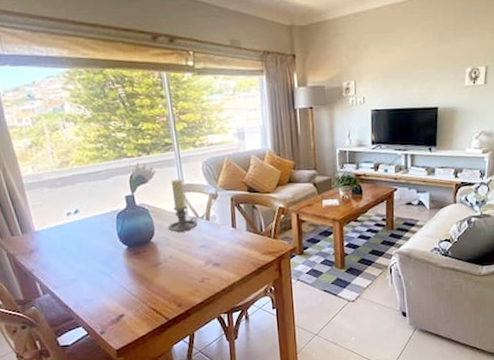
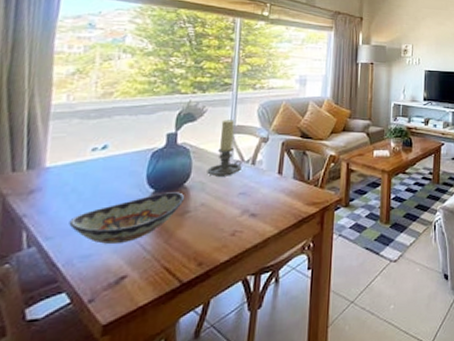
decorative bowl: none [67,247,155,291] -> present [69,192,185,244]

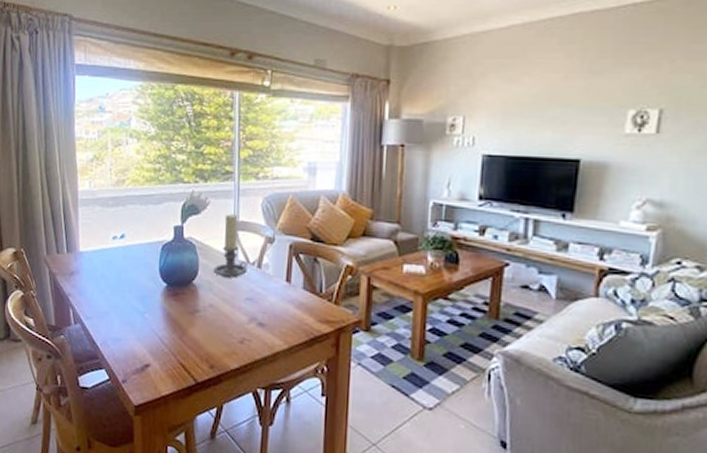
decorative bowl: present [69,192,185,244] -> none [102,288,194,333]

